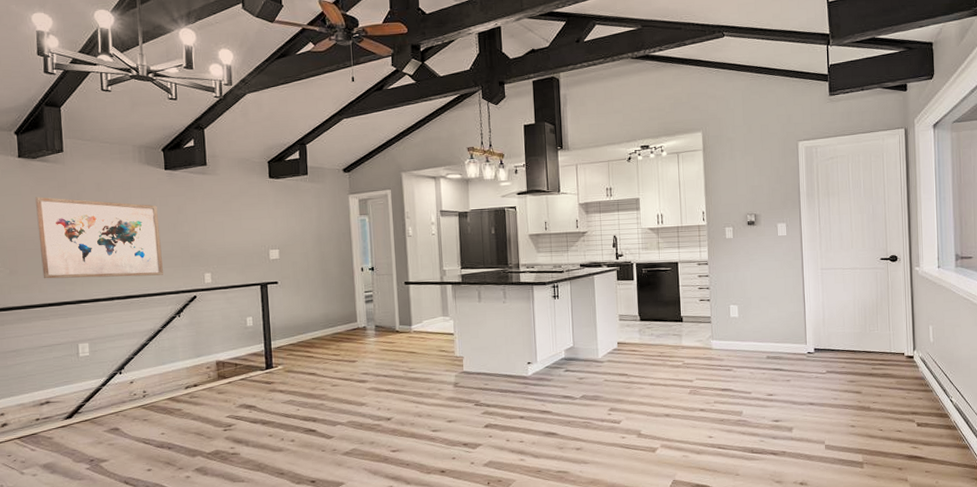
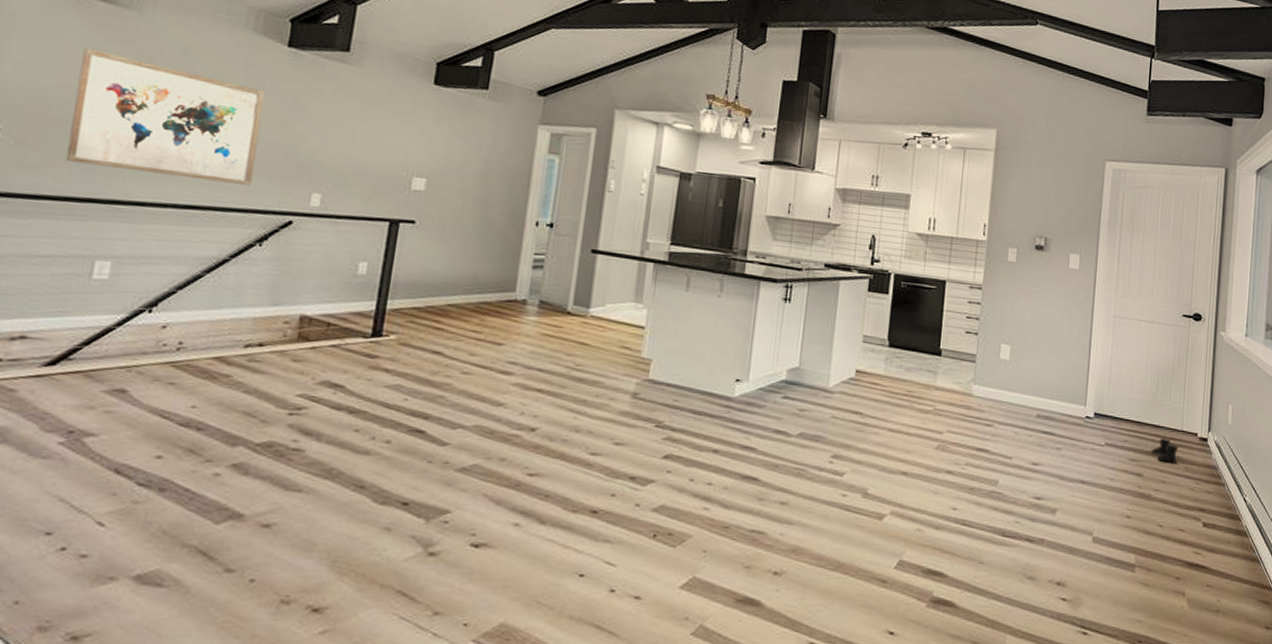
boots: none [866,360,890,379] -> present [1151,438,1179,463]

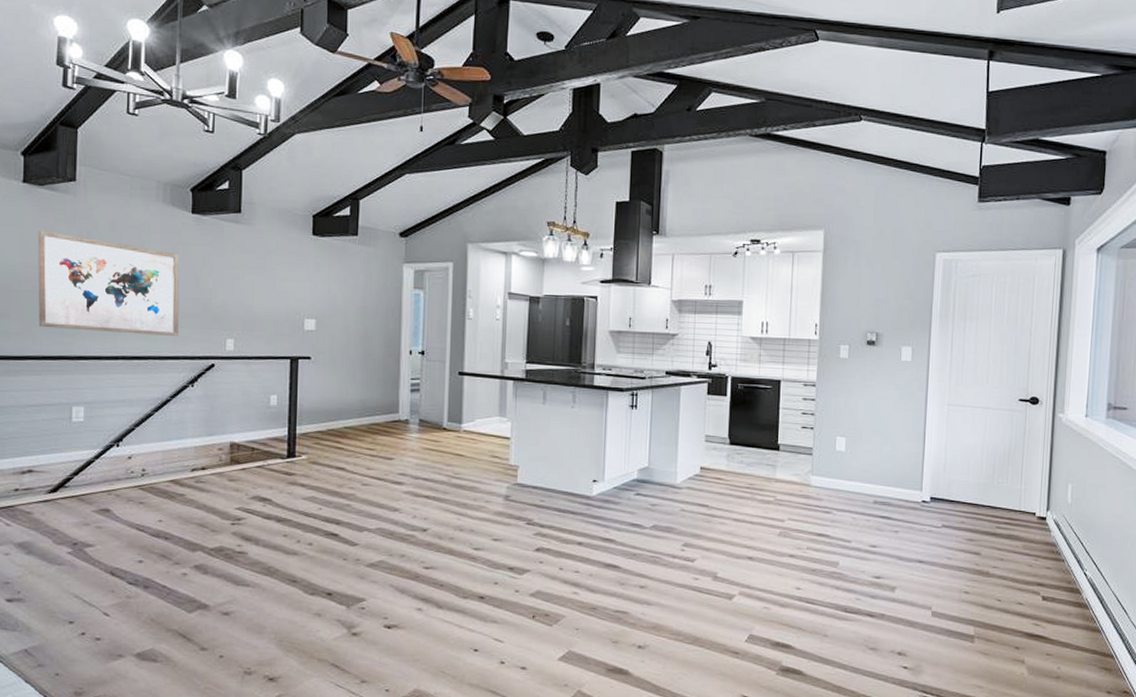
boots: present [1151,438,1179,463] -> none [988,518,1016,541]

